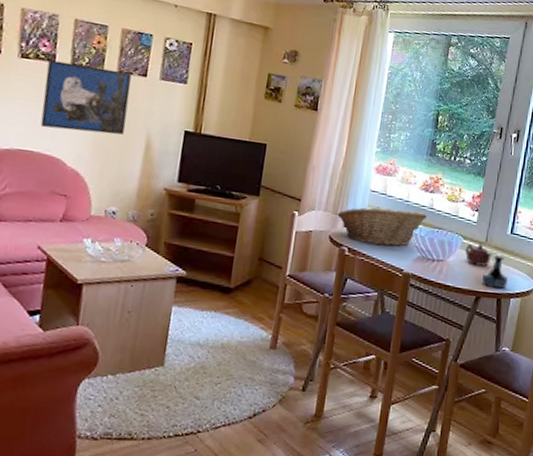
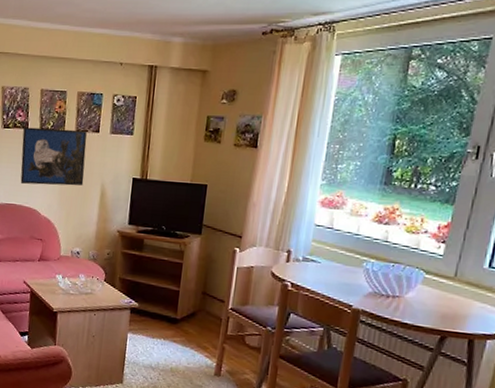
fruit basket: present [337,206,427,247] -> none [279,241,380,282]
teapot: present [465,244,492,266] -> none [427,279,463,303]
tequila bottle: present [482,254,508,289] -> none [449,290,484,330]

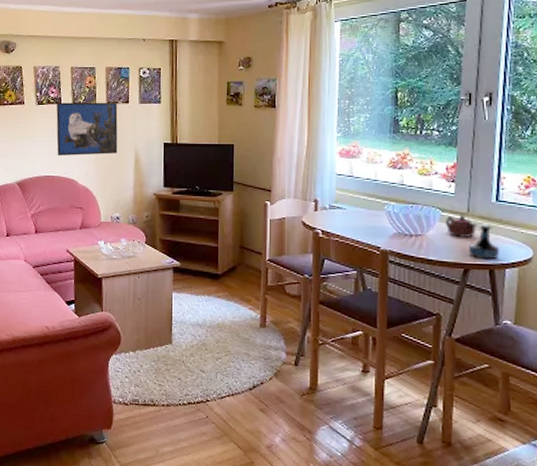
teapot: none [427,279,463,303] -> present [445,215,477,237]
tequila bottle: none [449,290,484,330] -> present [469,224,499,260]

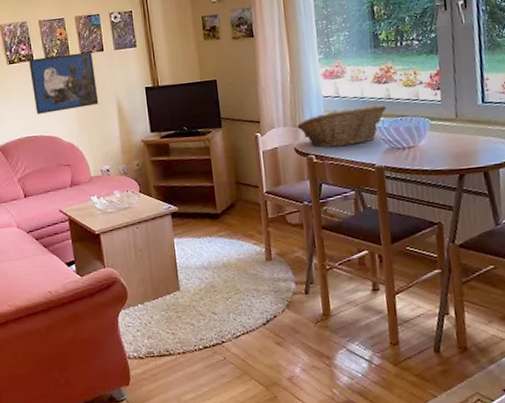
fruit basket: none [307,189,398,226] -> present [297,104,386,147]
teapot: present [445,215,477,237] -> none [435,121,467,144]
tequila bottle: present [469,224,499,260] -> none [461,127,492,163]

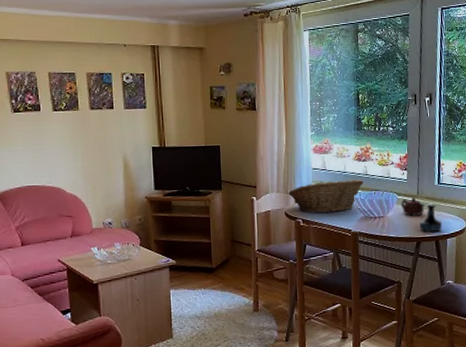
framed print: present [29,51,99,115] -> none [35,108,105,165]
teapot: none [435,121,467,144] -> present [401,197,425,216]
tequila bottle: none [461,127,492,163] -> present [419,203,442,233]

